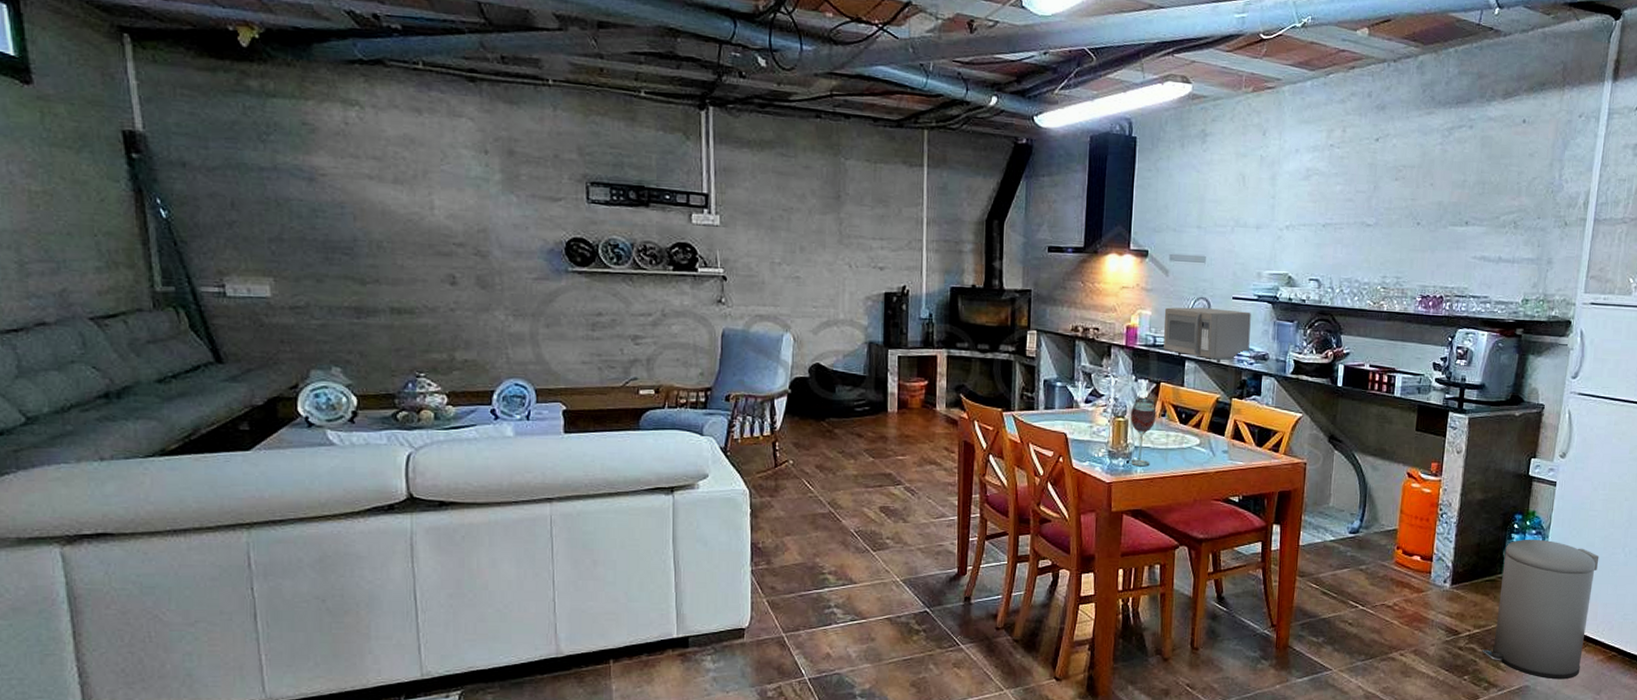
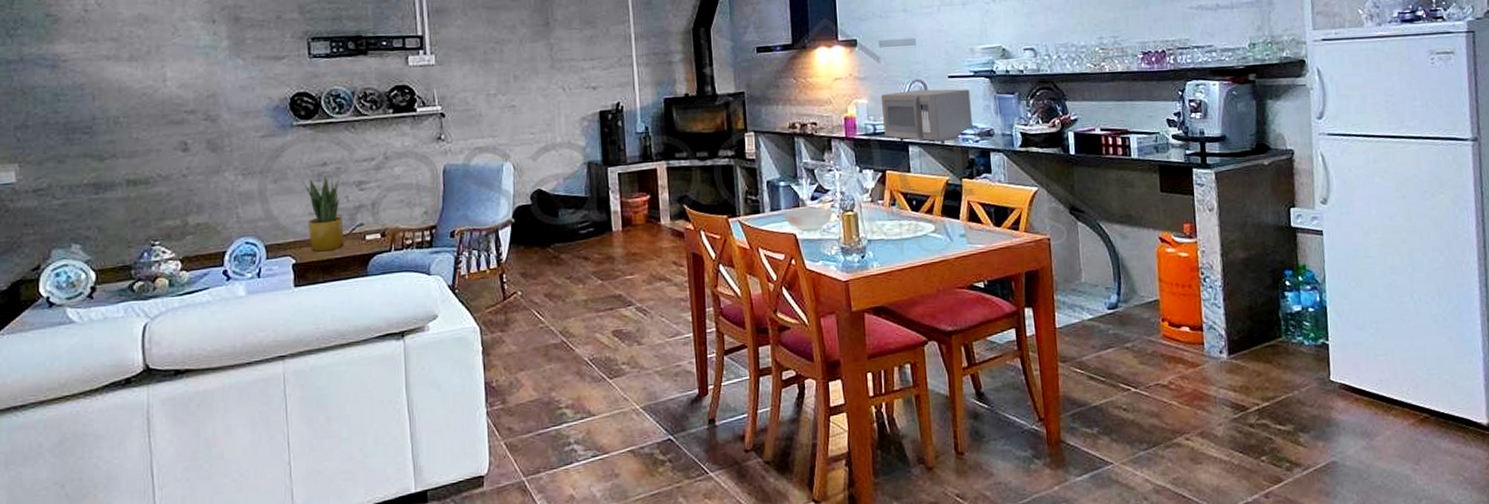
planter: none [577,326,617,402] -> present [303,175,344,252]
bowl: none [1057,409,1105,433] -> present [784,207,833,232]
wineglass: present [1129,398,1157,466] -> none [859,188,886,260]
pedal bin: present [1482,539,1599,680] -> none [1276,295,1391,451]

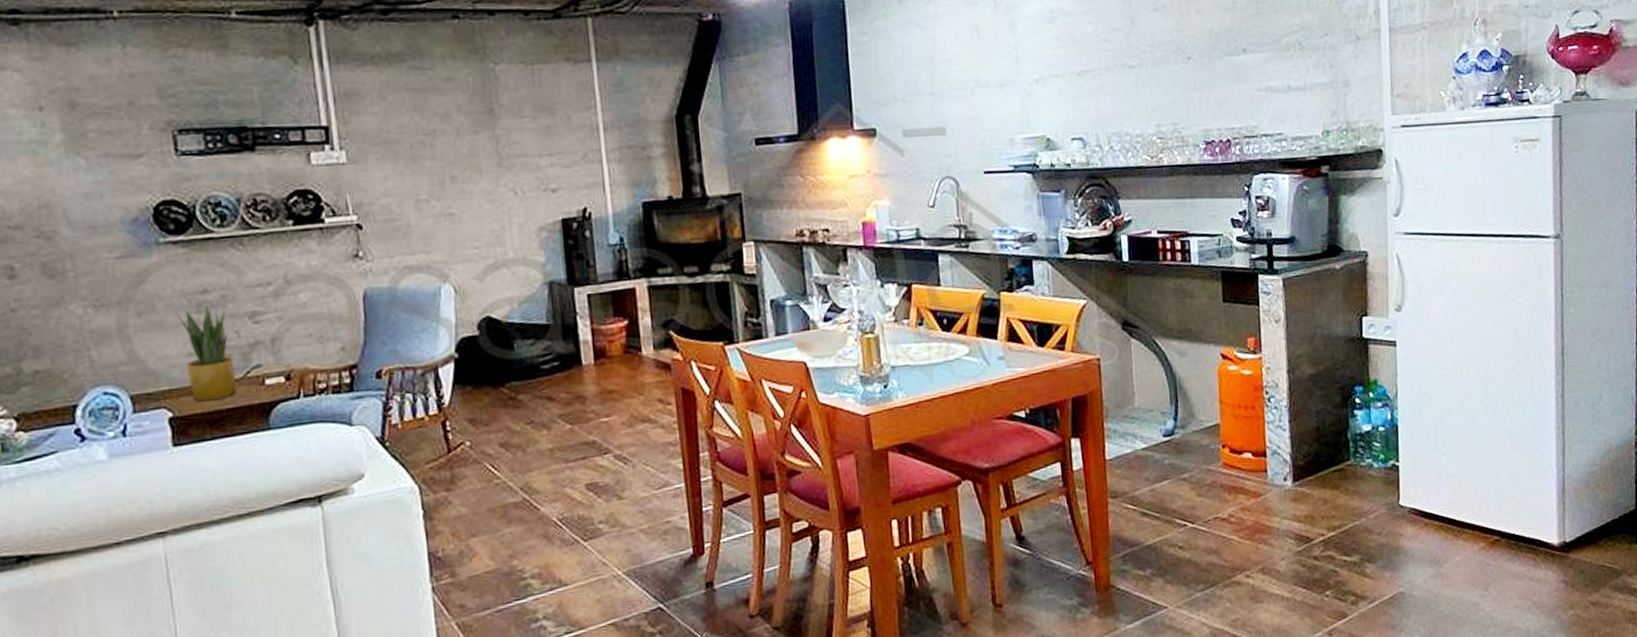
microwave: present [880,89,973,145] -> none [905,186,1012,253]

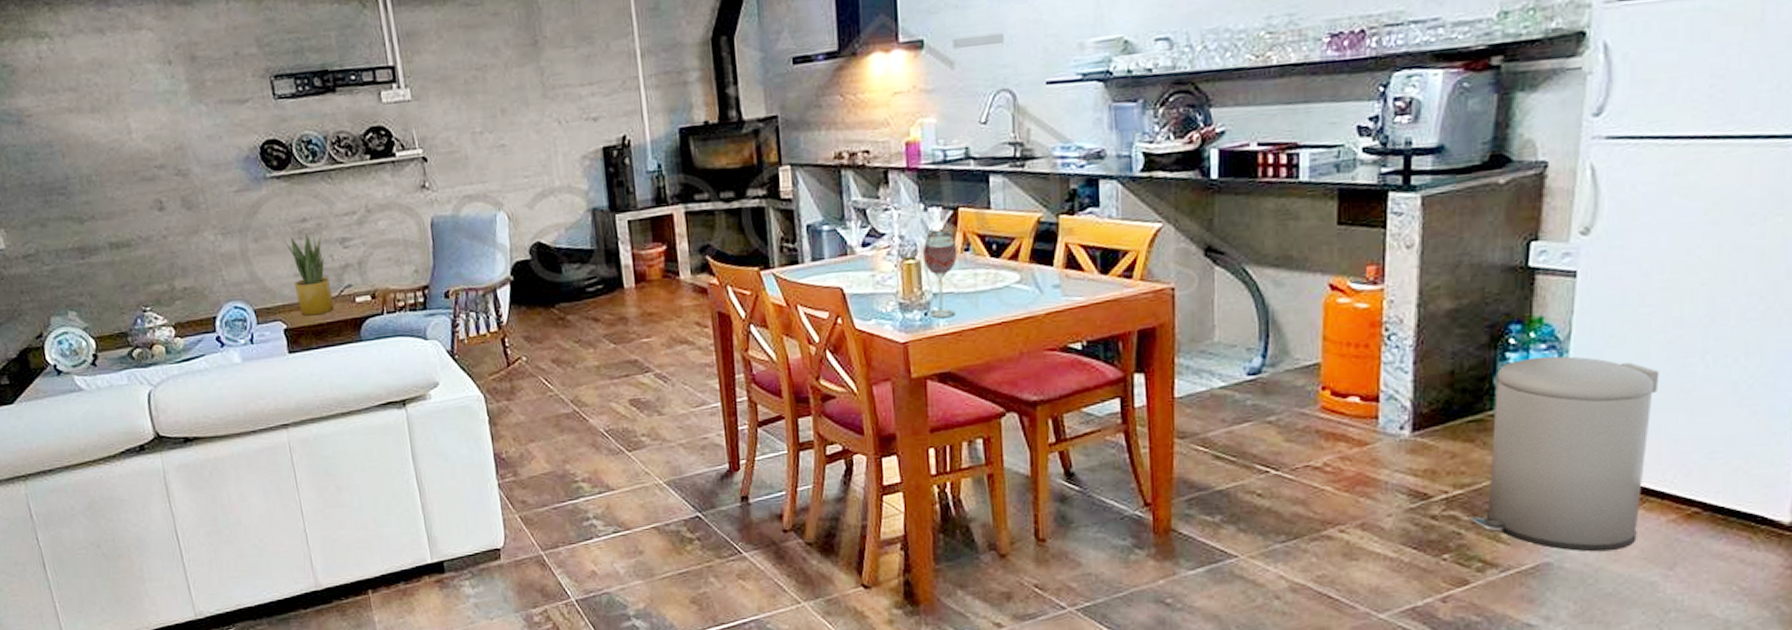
bowl: present [792,330,850,359] -> none [828,255,889,285]
wineglass: none [880,306,913,390] -> present [922,230,958,318]
pedal bin: none [1342,412,1461,580] -> present [1469,356,1660,552]

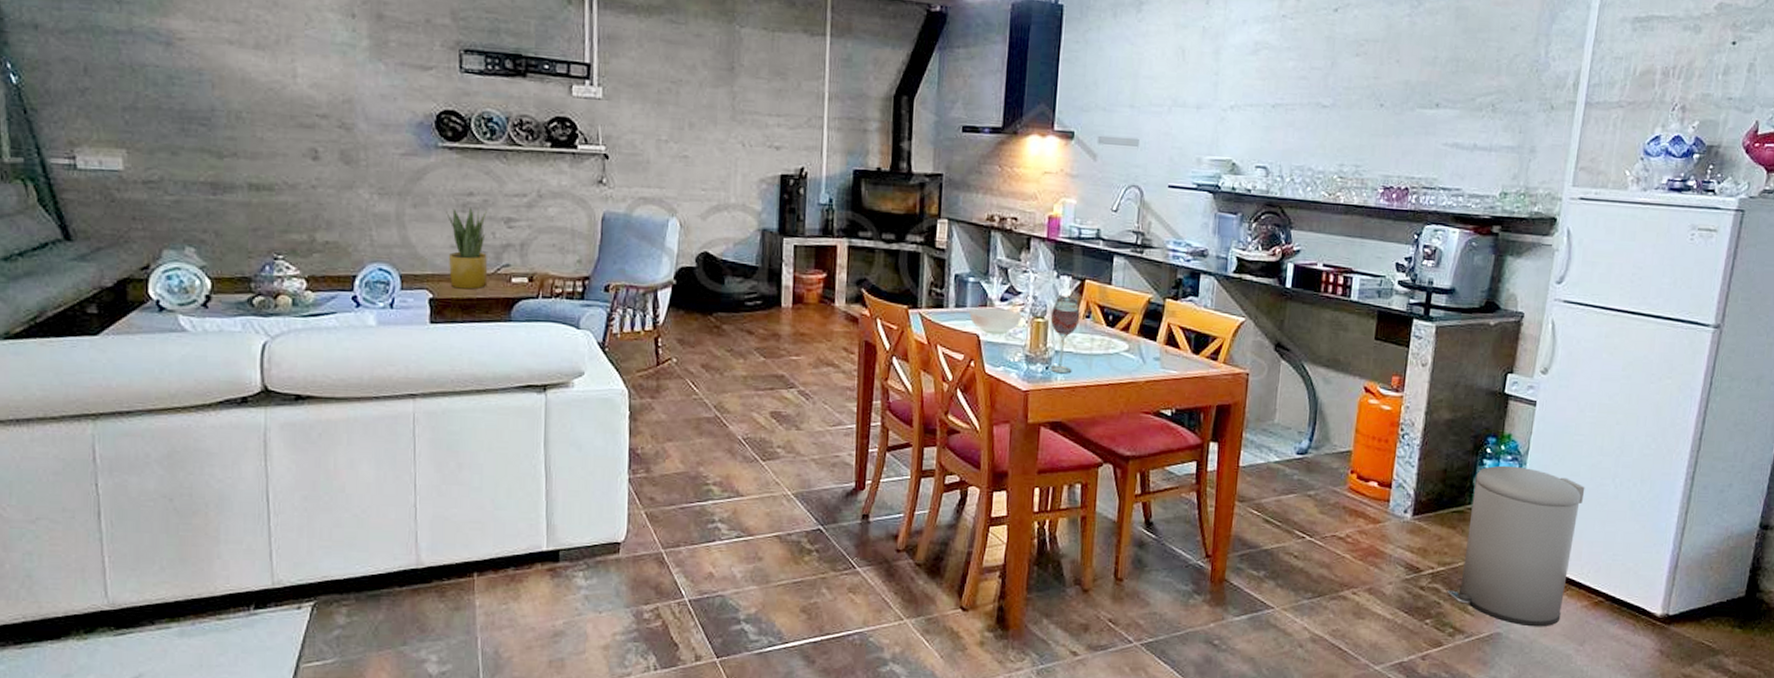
bowl: none [828,255,889,285] -> present [969,308,1022,335]

